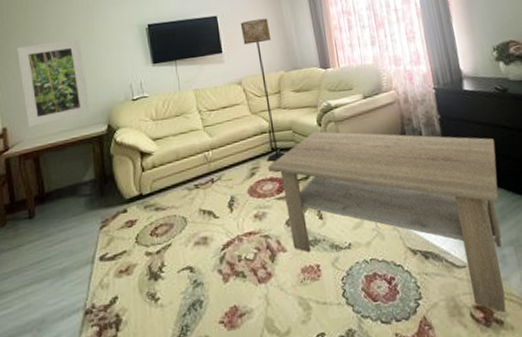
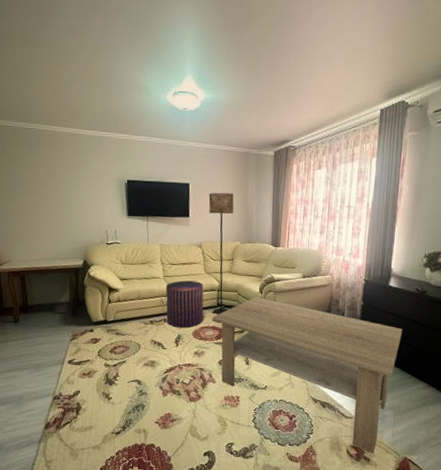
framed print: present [17,39,91,127] -> none [10,180,71,251]
pouf: none [207,125,258,188] -> present [165,280,204,328]

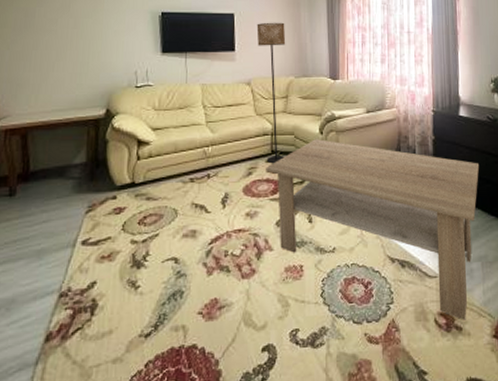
pouf: present [165,280,204,328] -> none [208,125,256,185]

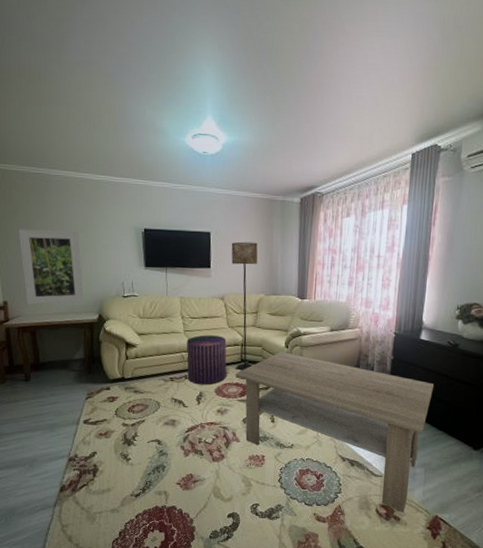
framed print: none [15,16,90,101] -> present [18,229,85,305]
pouf: none [208,125,256,185] -> present [186,335,227,385]

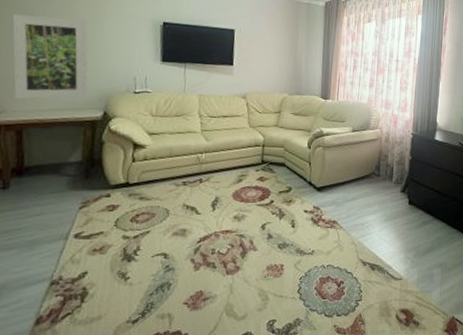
pouf: present [186,335,227,385] -> none [202,135,247,189]
floor lamp: present [231,241,258,371] -> none [255,40,283,173]
coffee table: present [235,352,435,513] -> none [255,153,448,317]

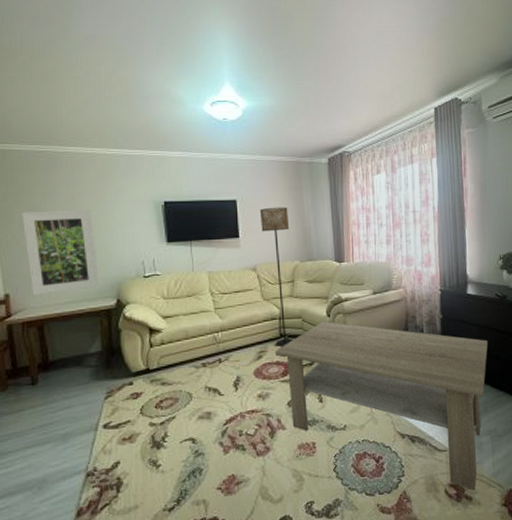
floor lamp: none [255,40,283,173] -> present [259,207,293,347]
coffee table: none [255,153,448,317] -> present [275,321,489,491]

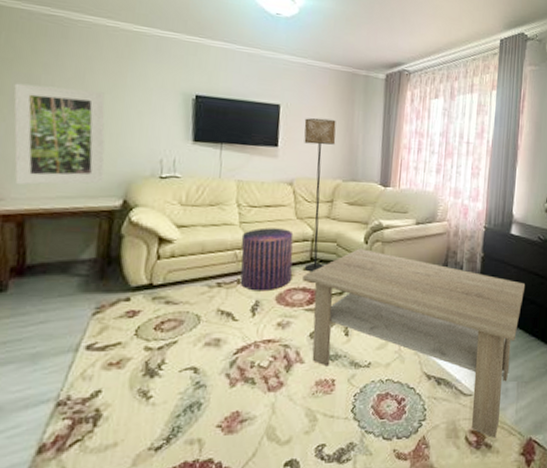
pouf: none [217,310,265,368] -> present [240,227,294,292]

